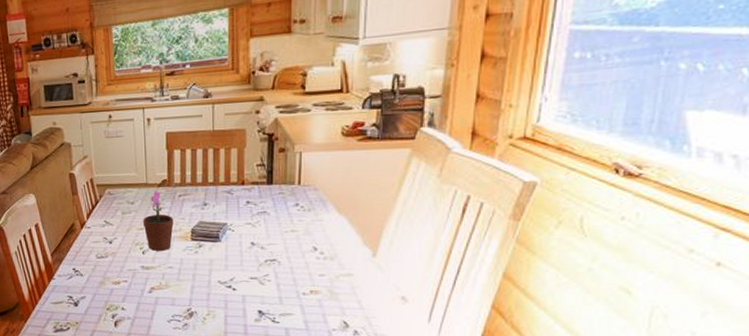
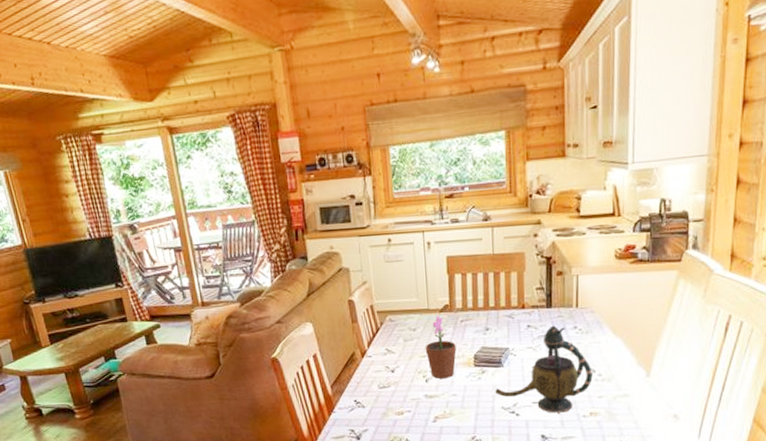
teapot: none [212,202,314,289] -> present [495,325,593,413]

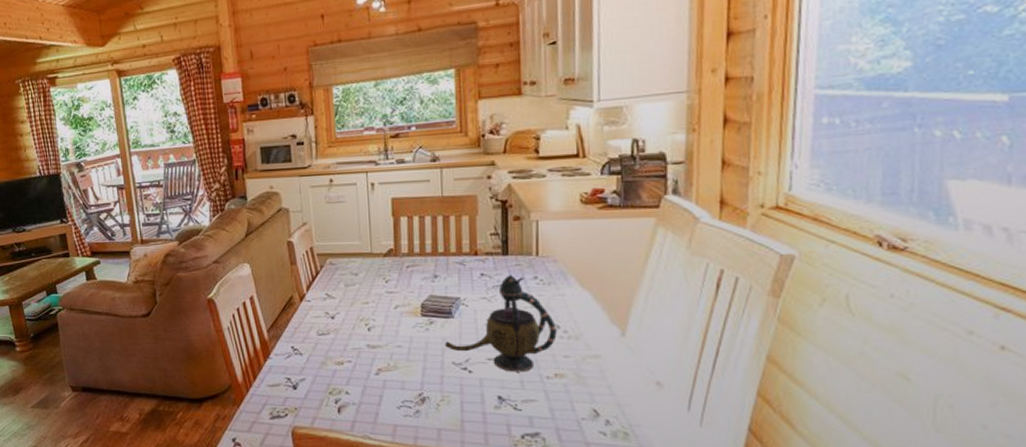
flowerpot: present [425,315,457,379] -> none [367,260,402,328]

